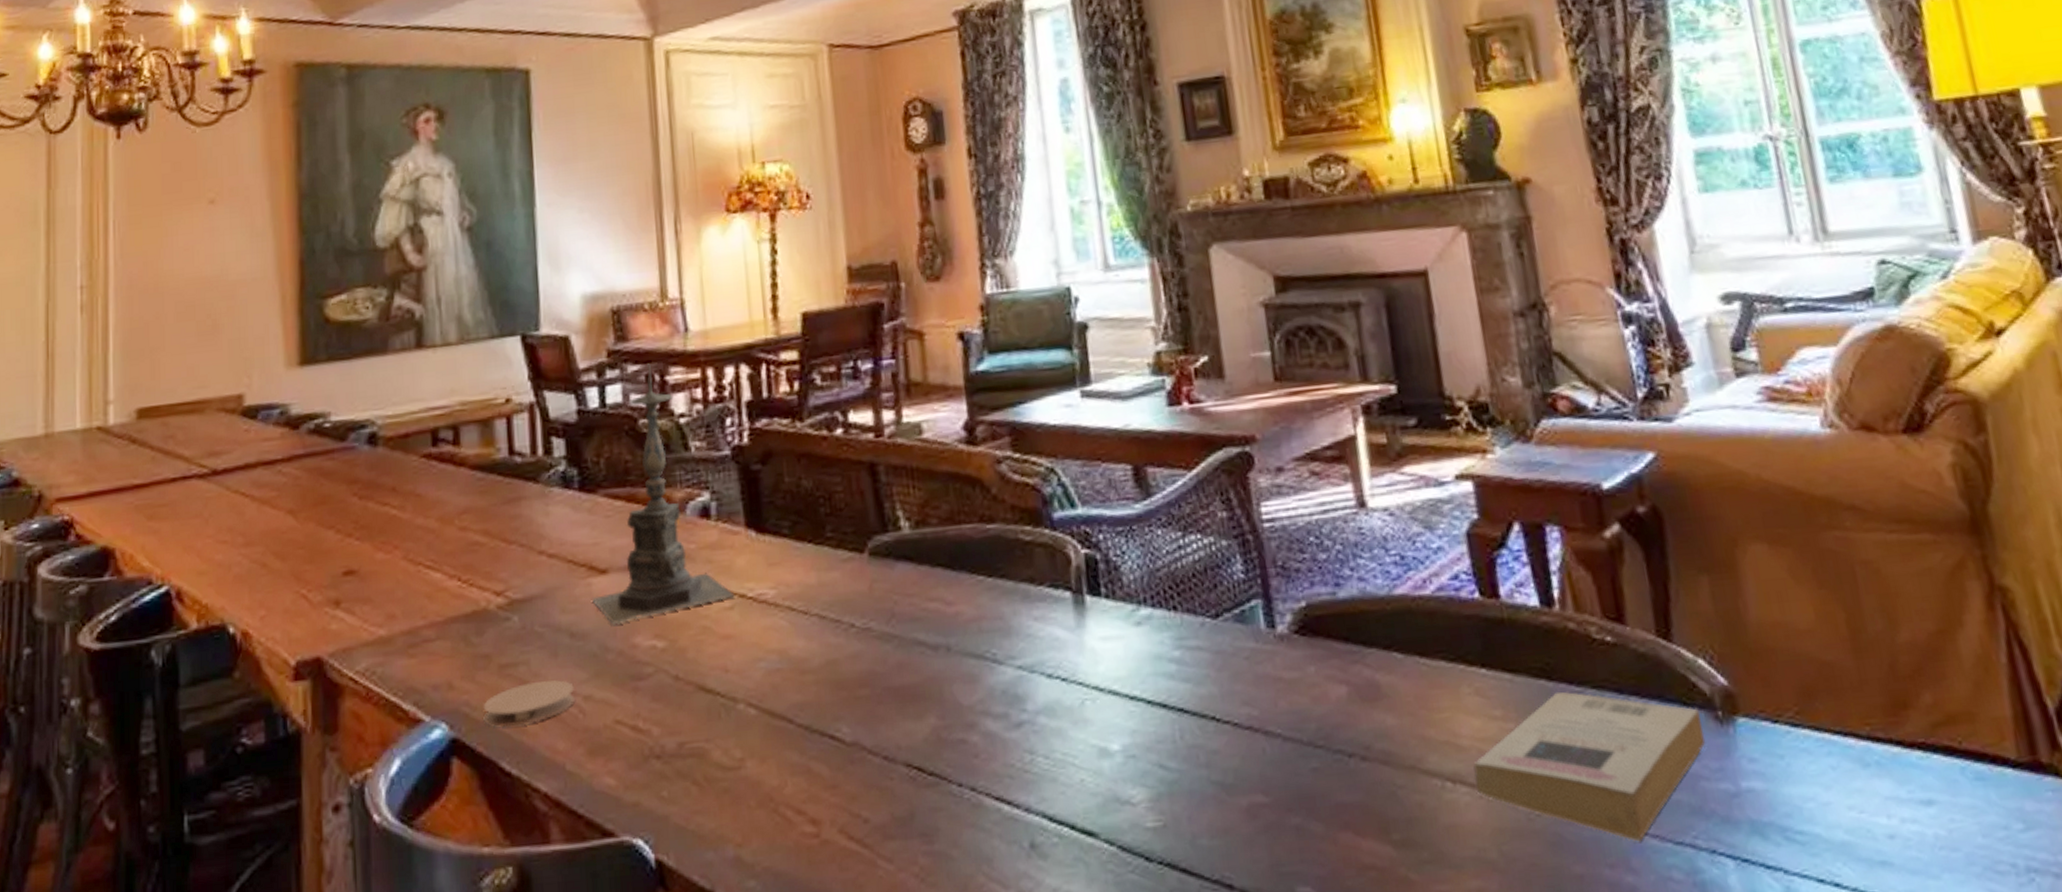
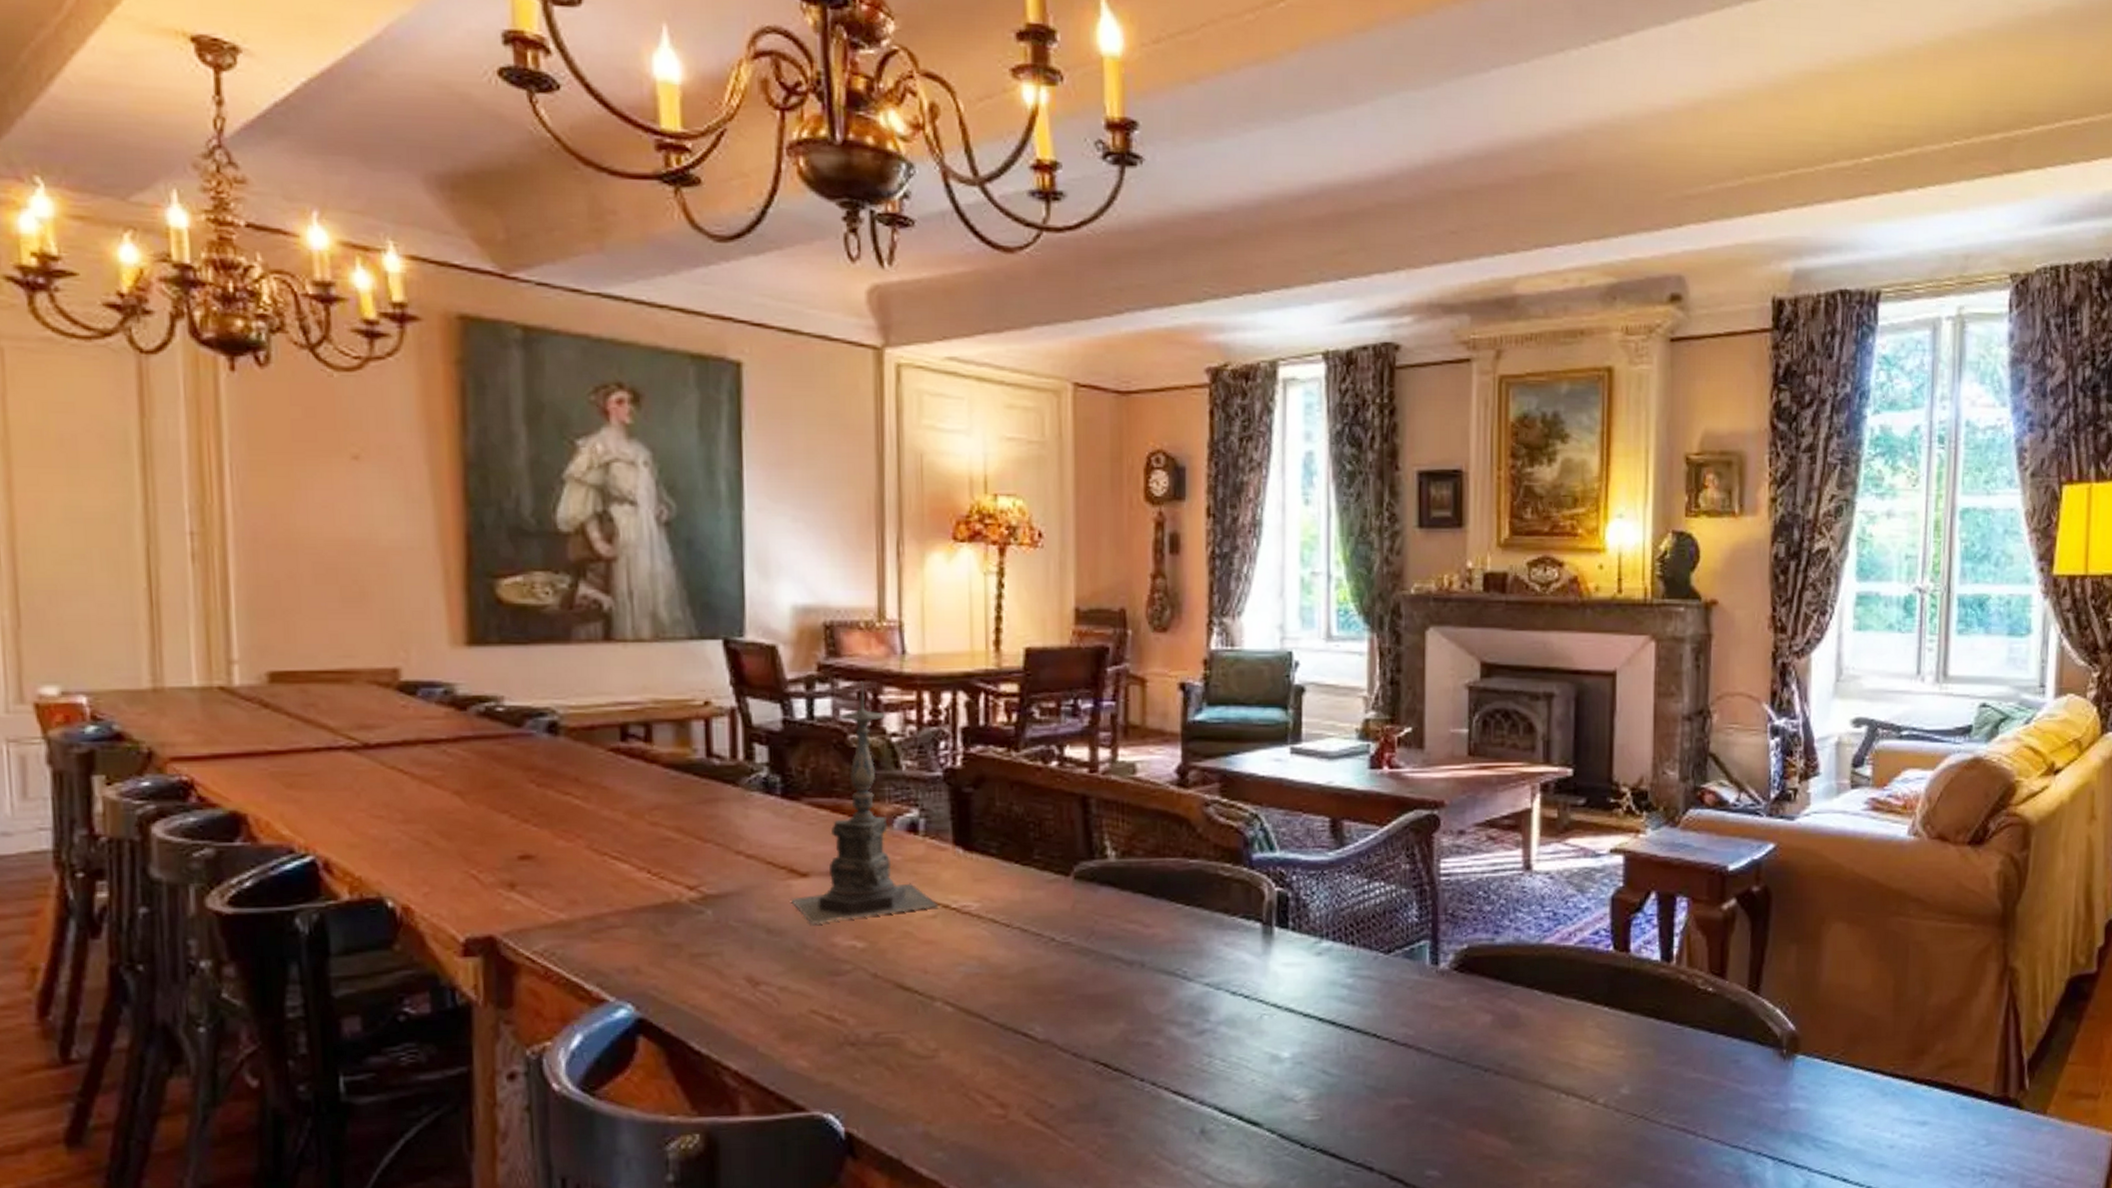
coaster: present [483,680,575,727] -> none [672,970,769,1011]
book: present [1473,691,1706,842] -> none [1584,1028,1770,1145]

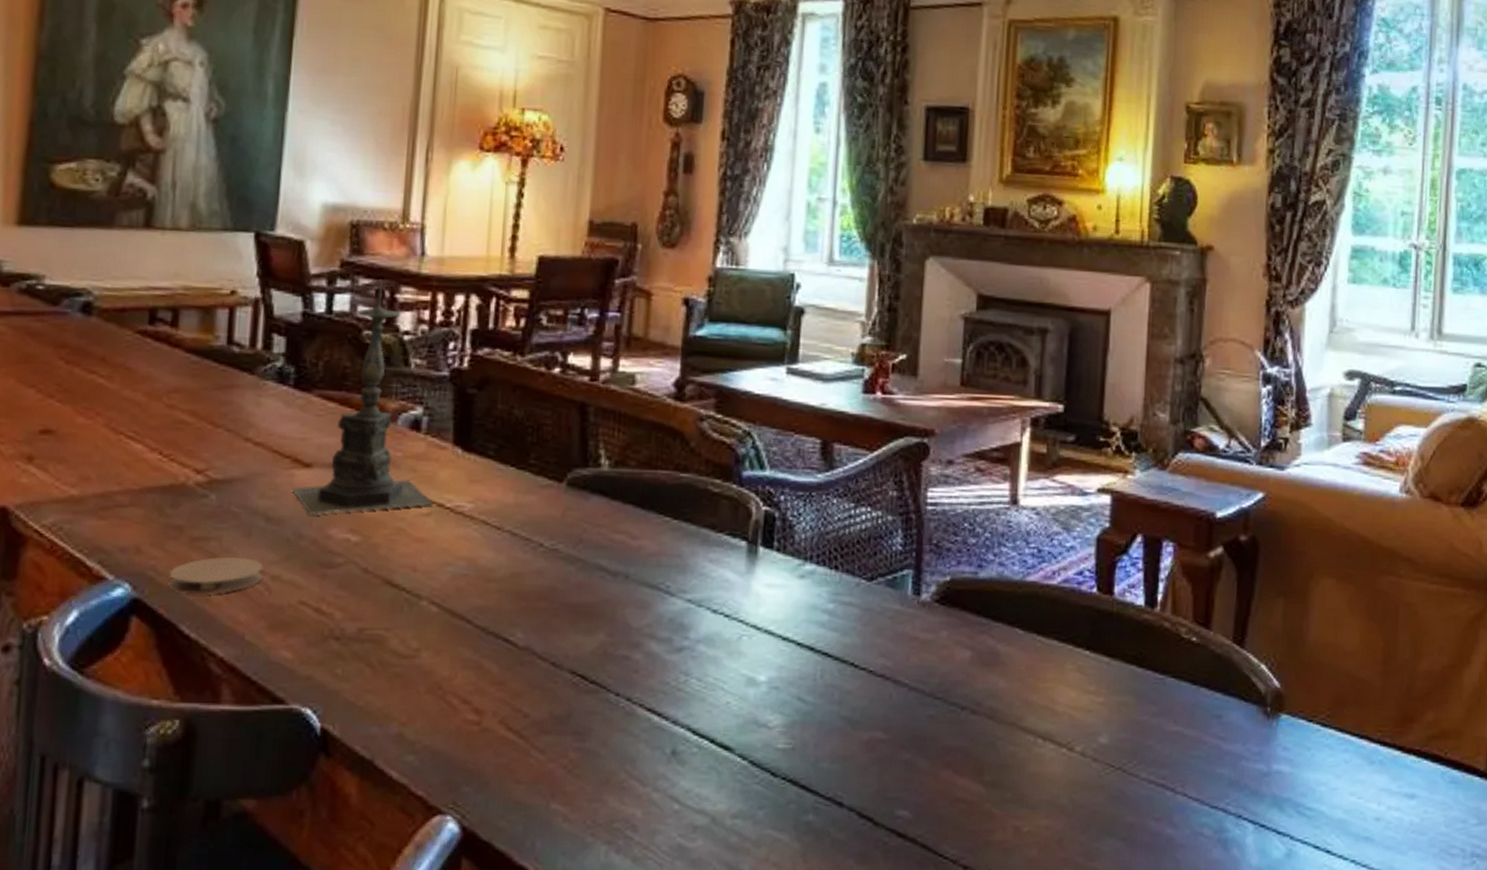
coaster: none [672,970,769,1011] -> present [168,556,263,595]

